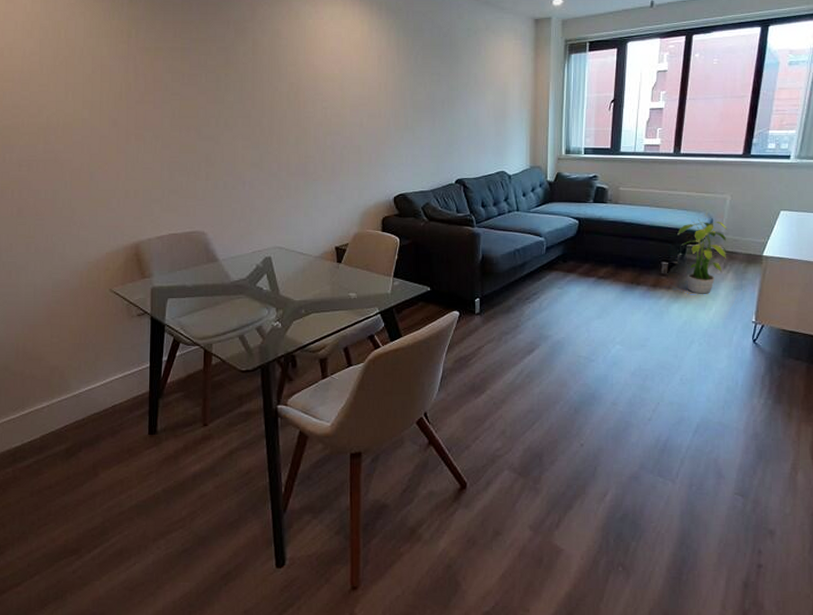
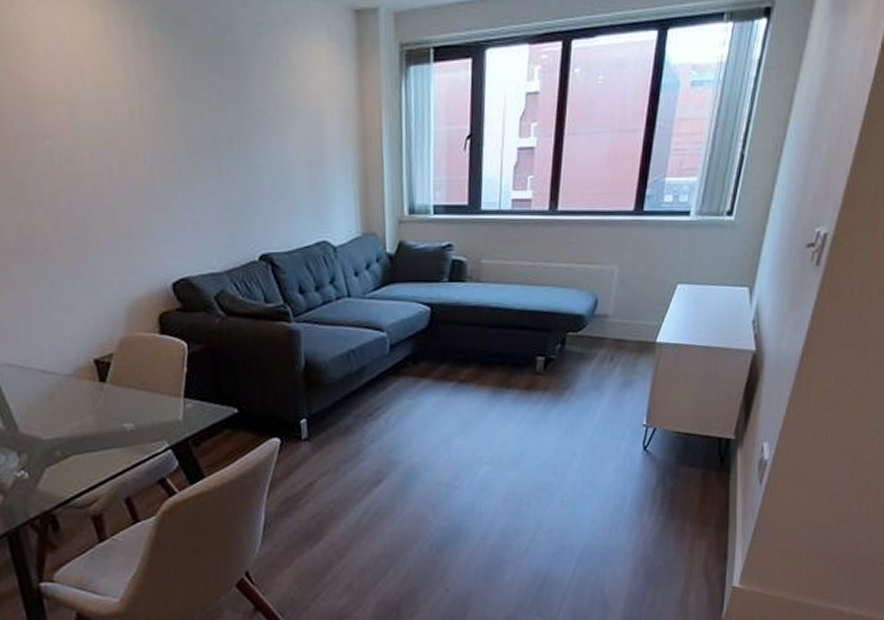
potted plant: present [677,218,727,294] -> none [555,298,615,395]

